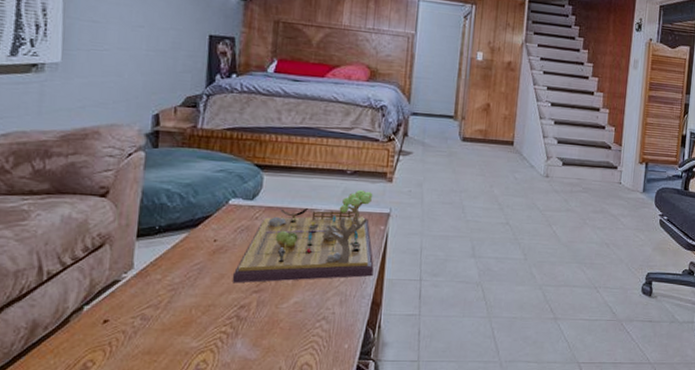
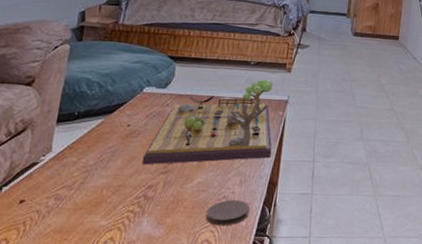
coaster: none [305,321,352,349] -> present [206,200,250,226]

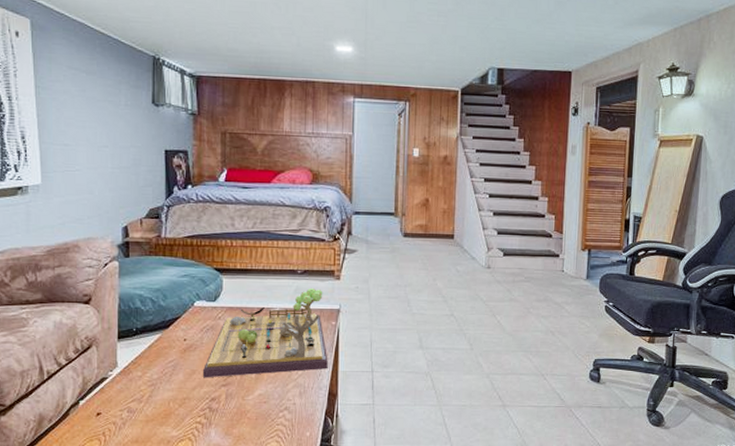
coaster: present [206,200,250,226] -> none [270,411,312,436]

